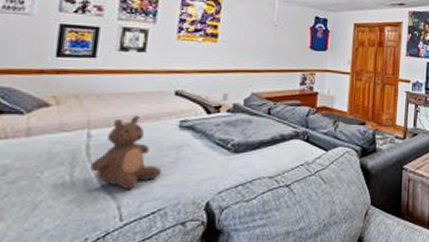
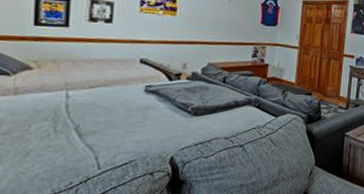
teddy bear: present [90,115,162,190] -> none [70,79,131,144]

